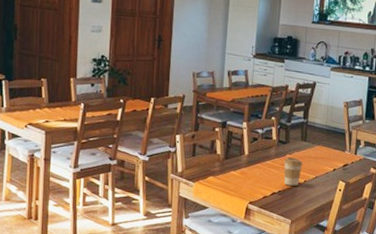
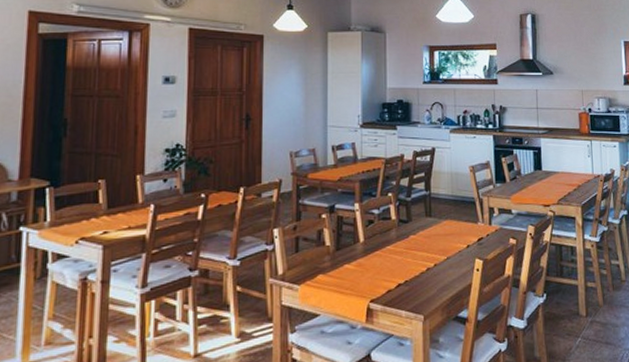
coffee cup: present [283,157,303,186] -> none [407,238,430,273]

